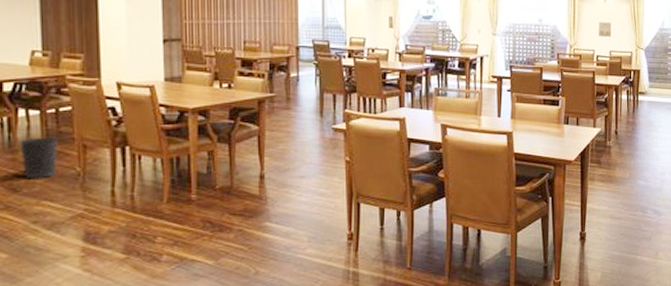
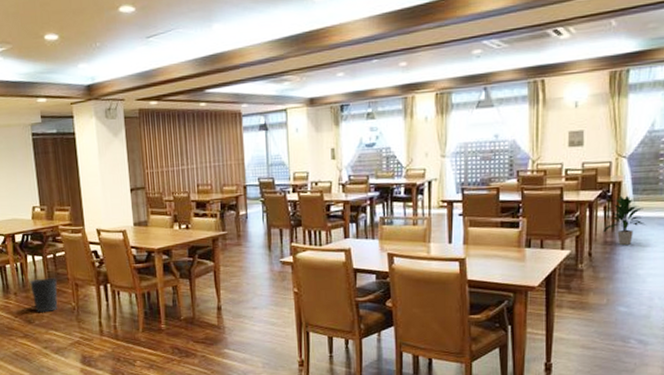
indoor plant: none [626,82,659,125] -> present [602,195,646,245]

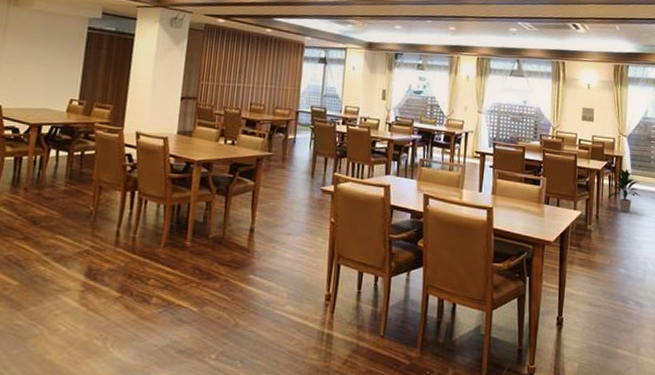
wastebasket: present [30,277,58,313] -> none [45,176,79,214]

